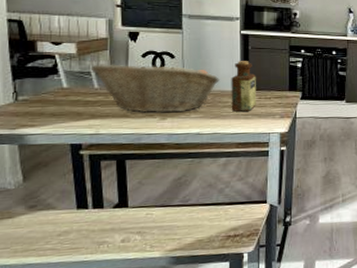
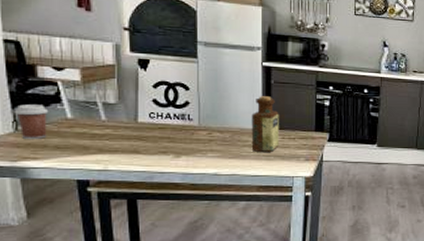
coffee cup: none [14,76,47,109] -> present [14,104,49,140]
fruit basket: present [90,64,221,113] -> none [96,94,240,150]

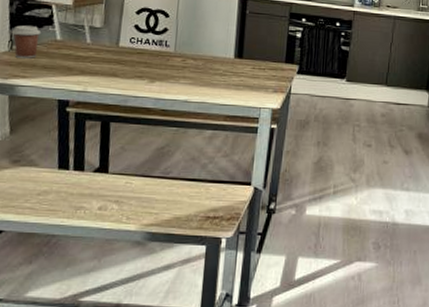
bottle: present [251,96,279,153] -> none [222,25,252,83]

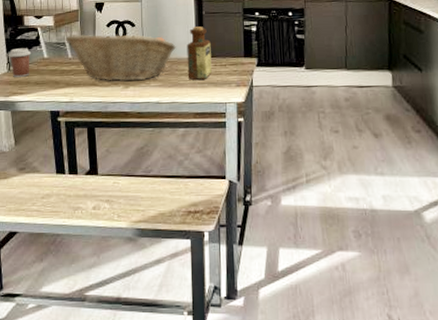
fruit basket: none [84,18,214,76] -> present [65,33,177,82]
bottle: none [222,25,252,83] -> present [187,26,212,81]

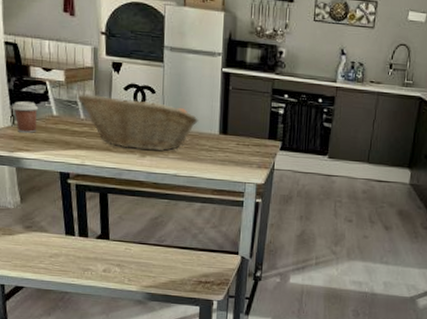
bottle: present [187,26,212,81] -> none [208,101,235,158]

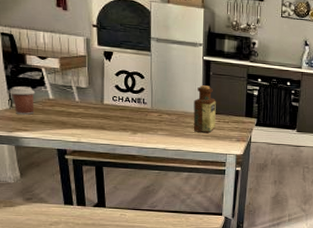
fruit basket: present [77,94,199,151] -> none [72,79,185,128]
bottle: none [208,101,235,158] -> present [193,85,216,134]

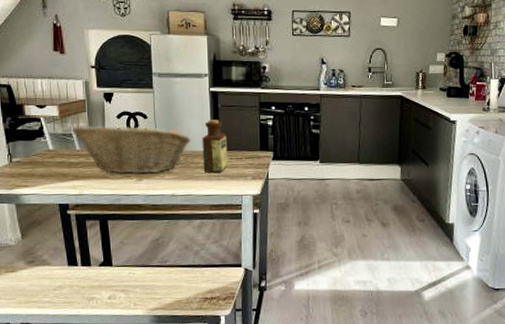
coffee cup: present [9,86,36,116] -> none [8,139,35,170]
fruit basket: none [72,79,185,128] -> present [71,125,192,175]

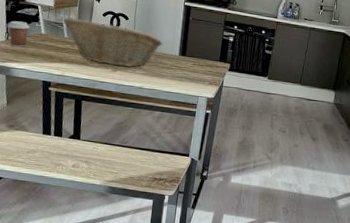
coffee cup: none [8,139,35,170] -> present [7,21,30,48]
bottle: present [202,120,228,173] -> none [169,29,193,75]

